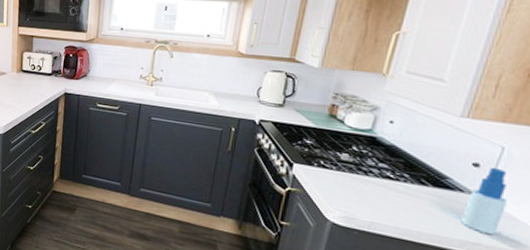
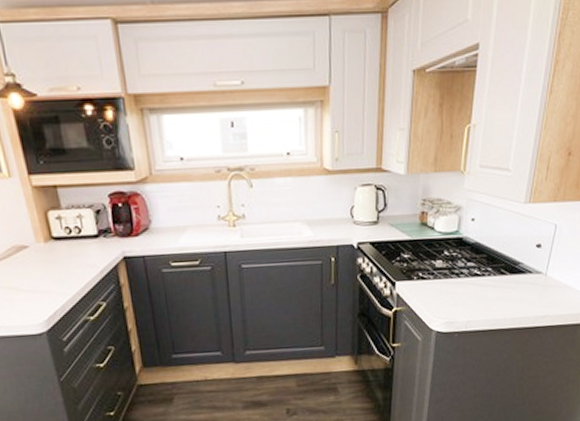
spray bottle: present [461,167,507,235] -> none [533,244,561,306]

